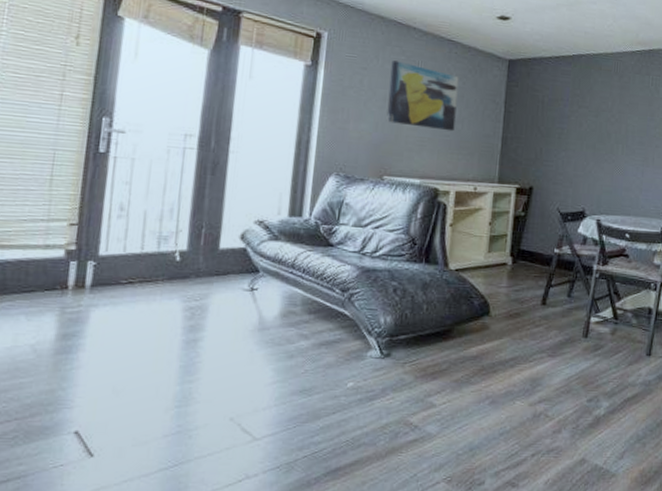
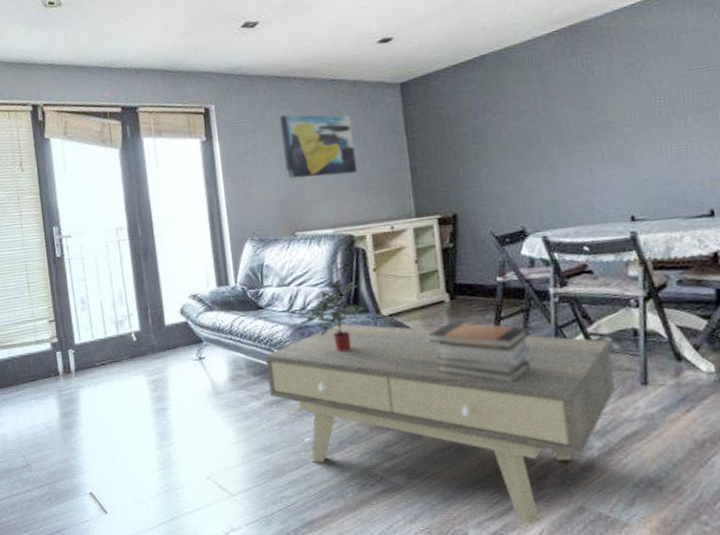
coffee table: none [321,272,630,474] -> present [265,323,616,524]
potted plant: none [364,228,435,299] -> present [294,279,365,352]
book stack: none [487,283,571,344] -> present [429,321,531,383]

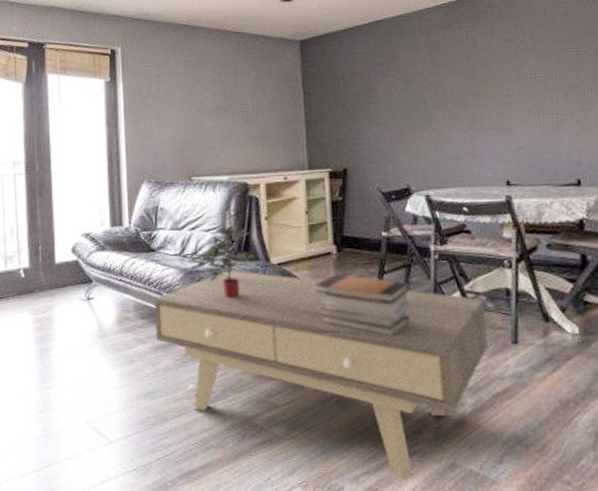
wall art: present [279,114,357,179] -> none [183,62,255,124]

